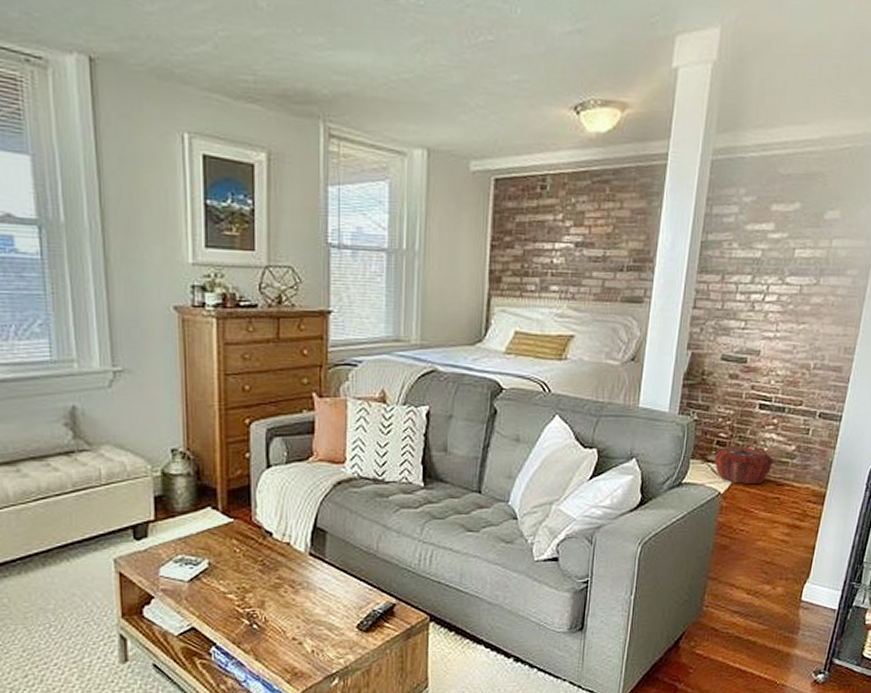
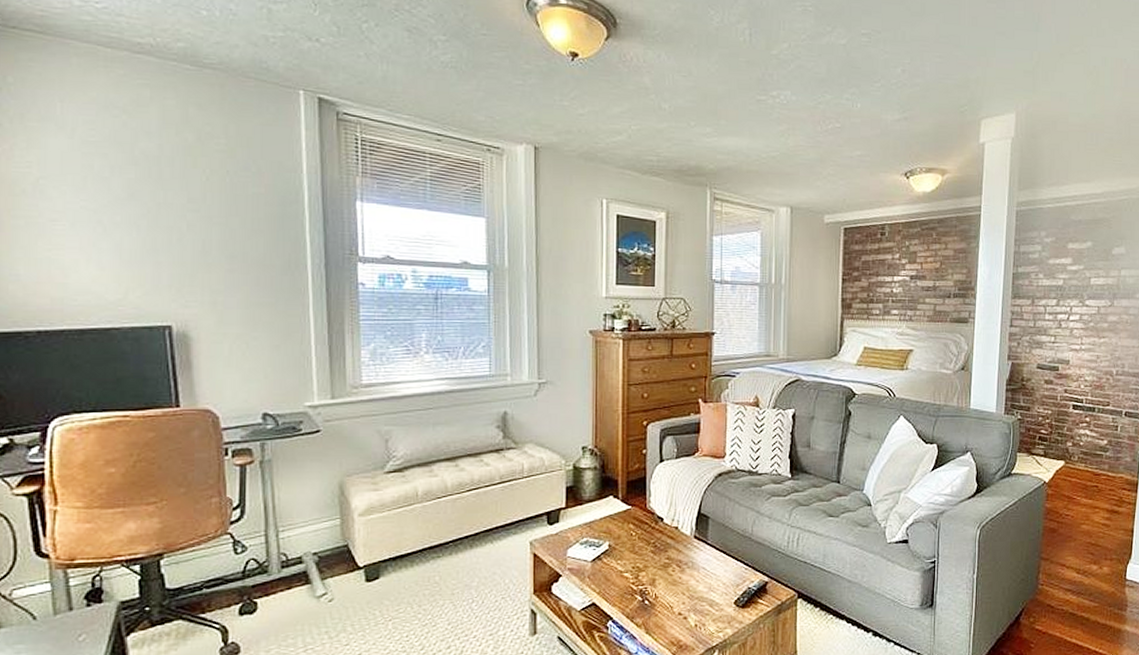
woven basket: present [713,446,774,485] -> none [1036,441,1090,475]

